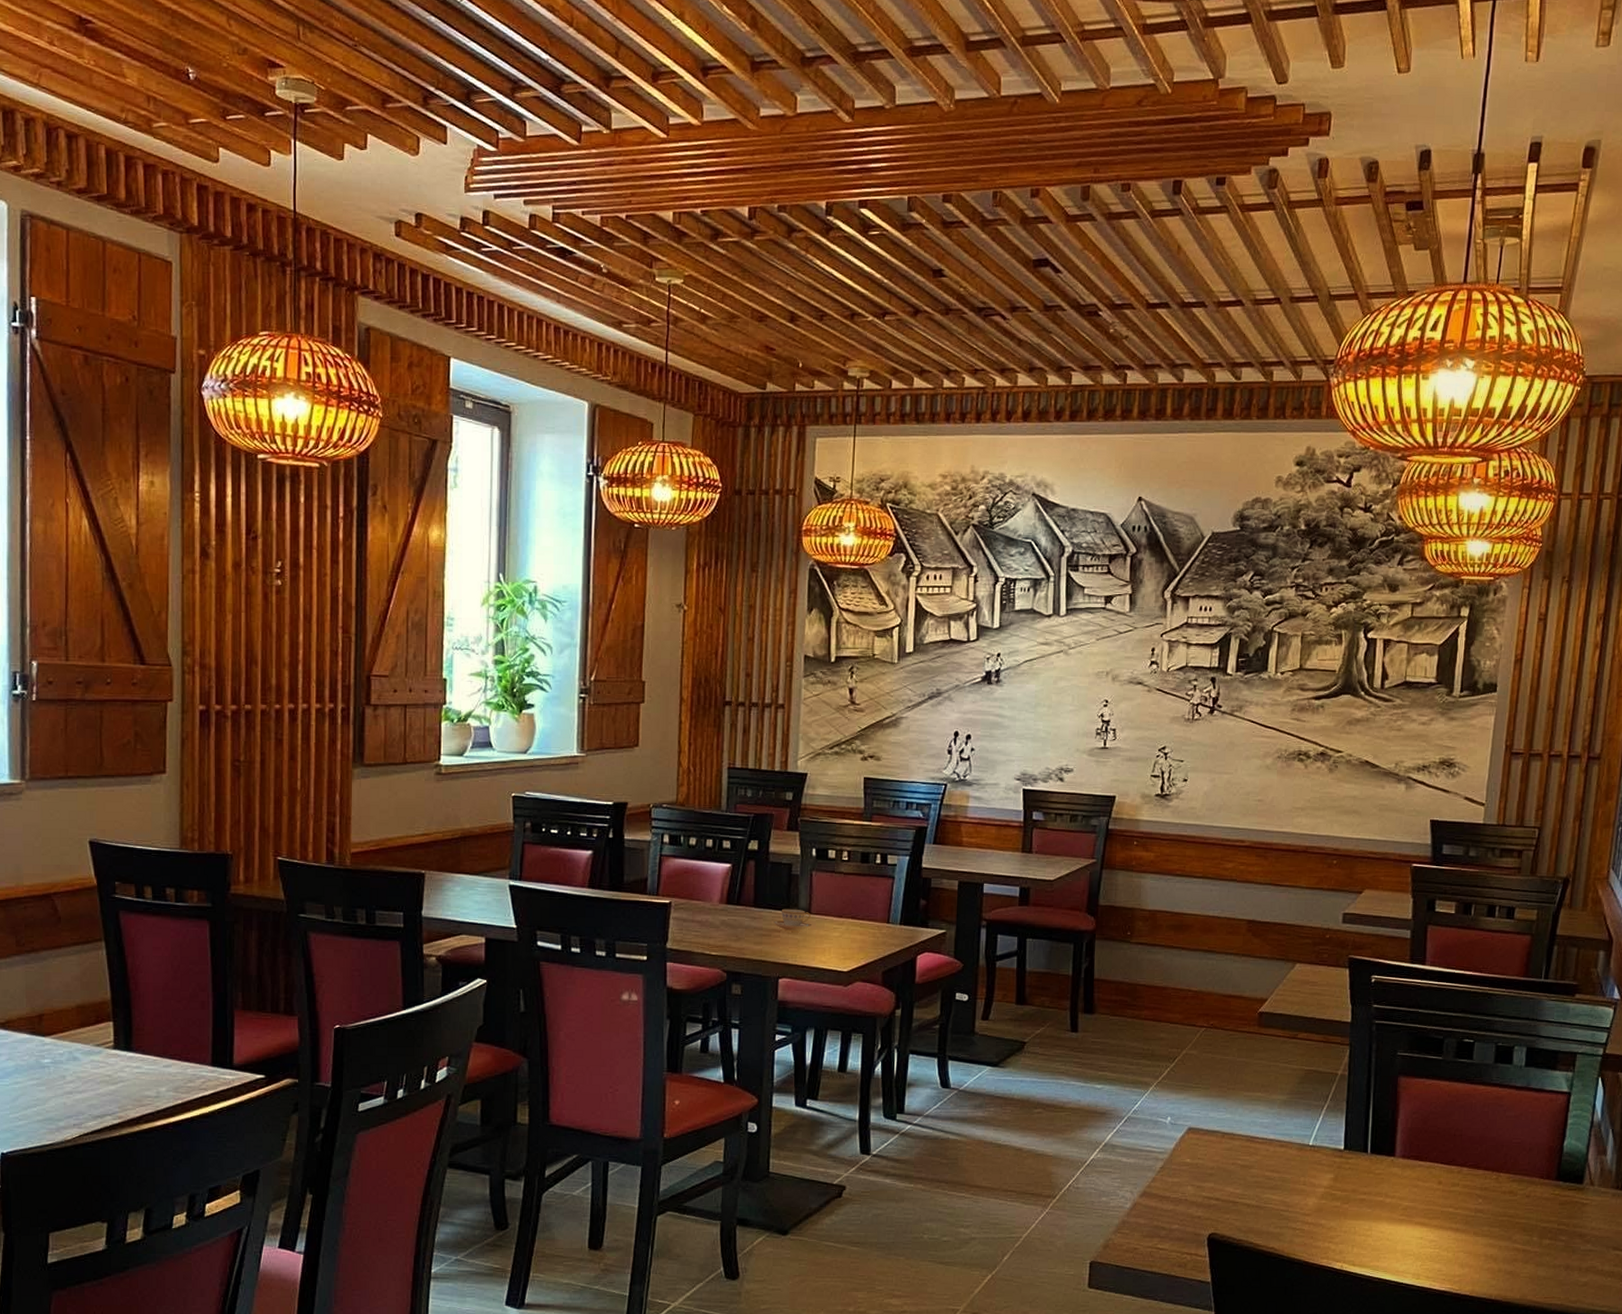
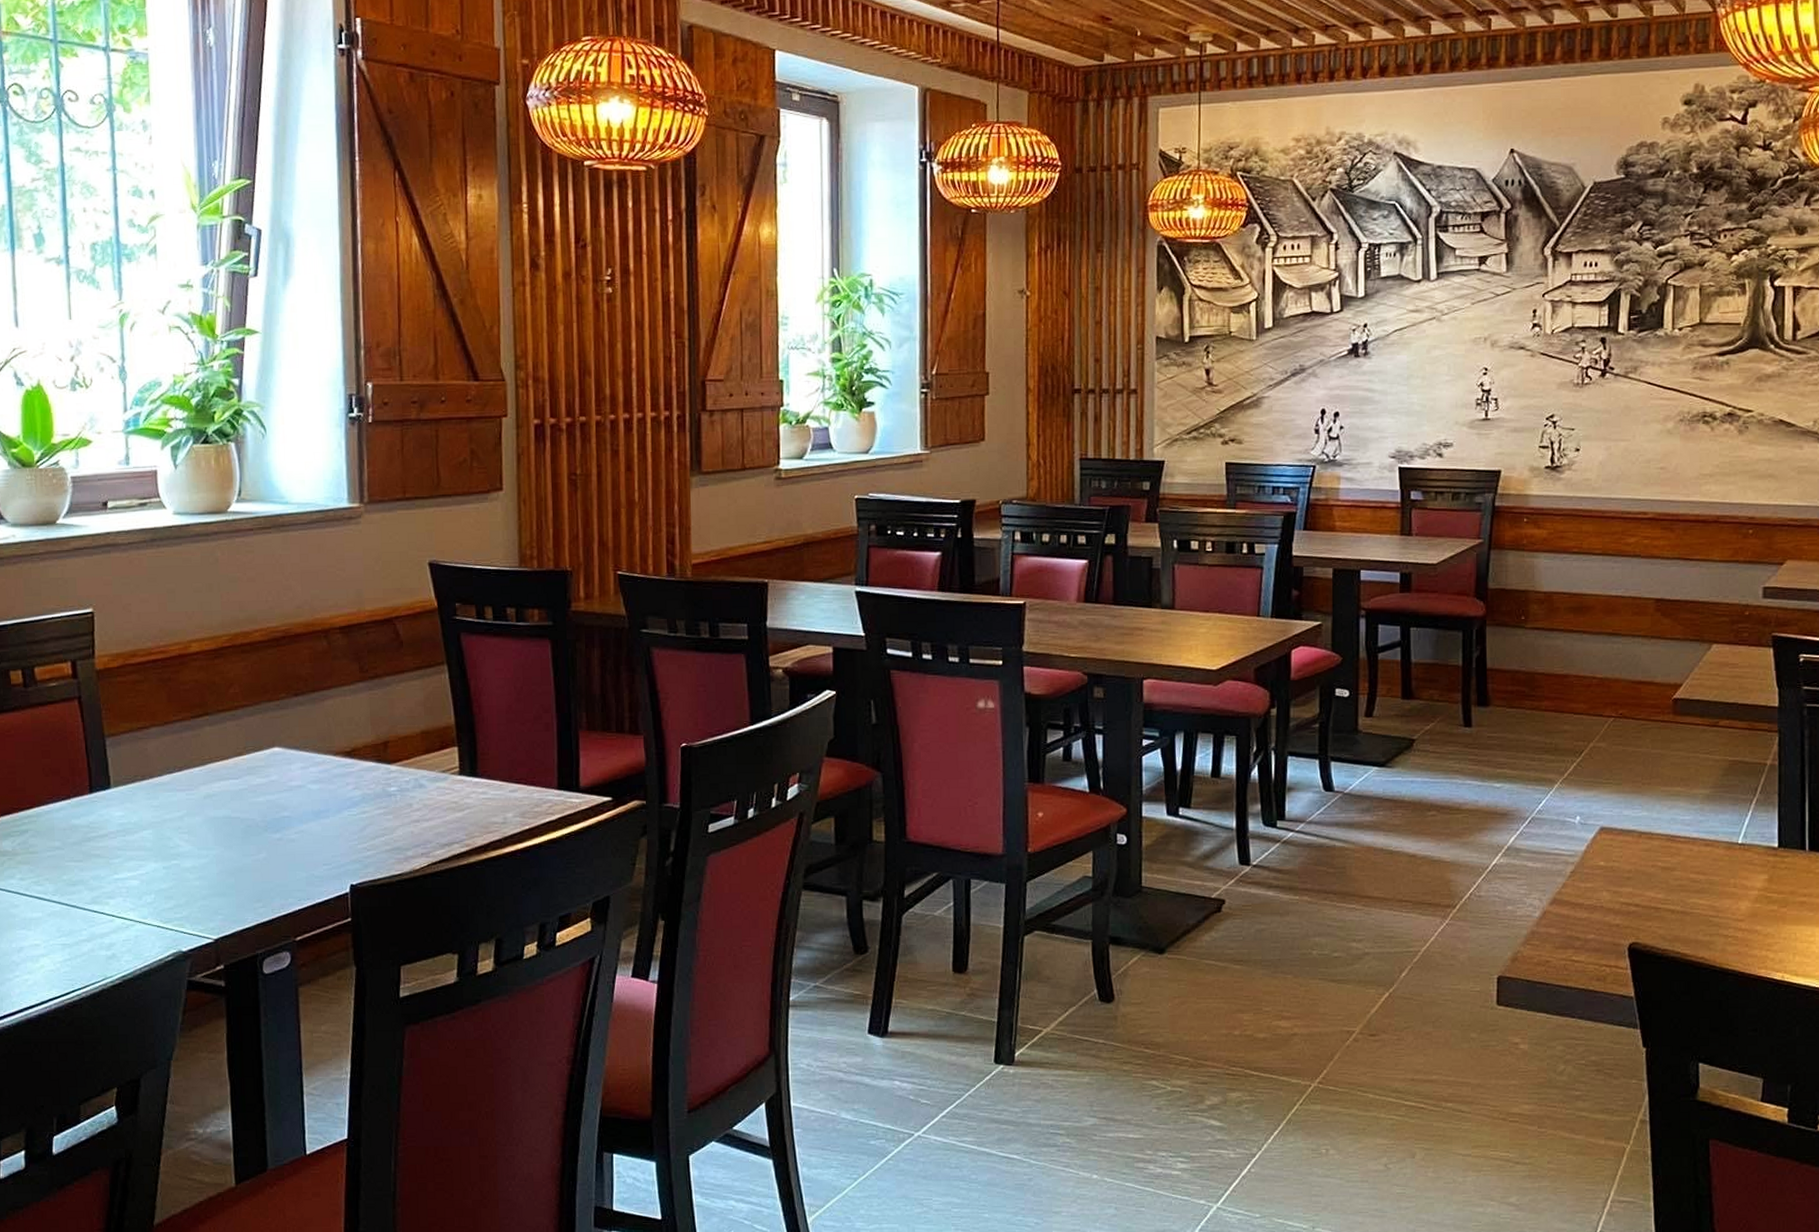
teacup: present [773,908,811,932] -> none [1134,605,1176,629]

